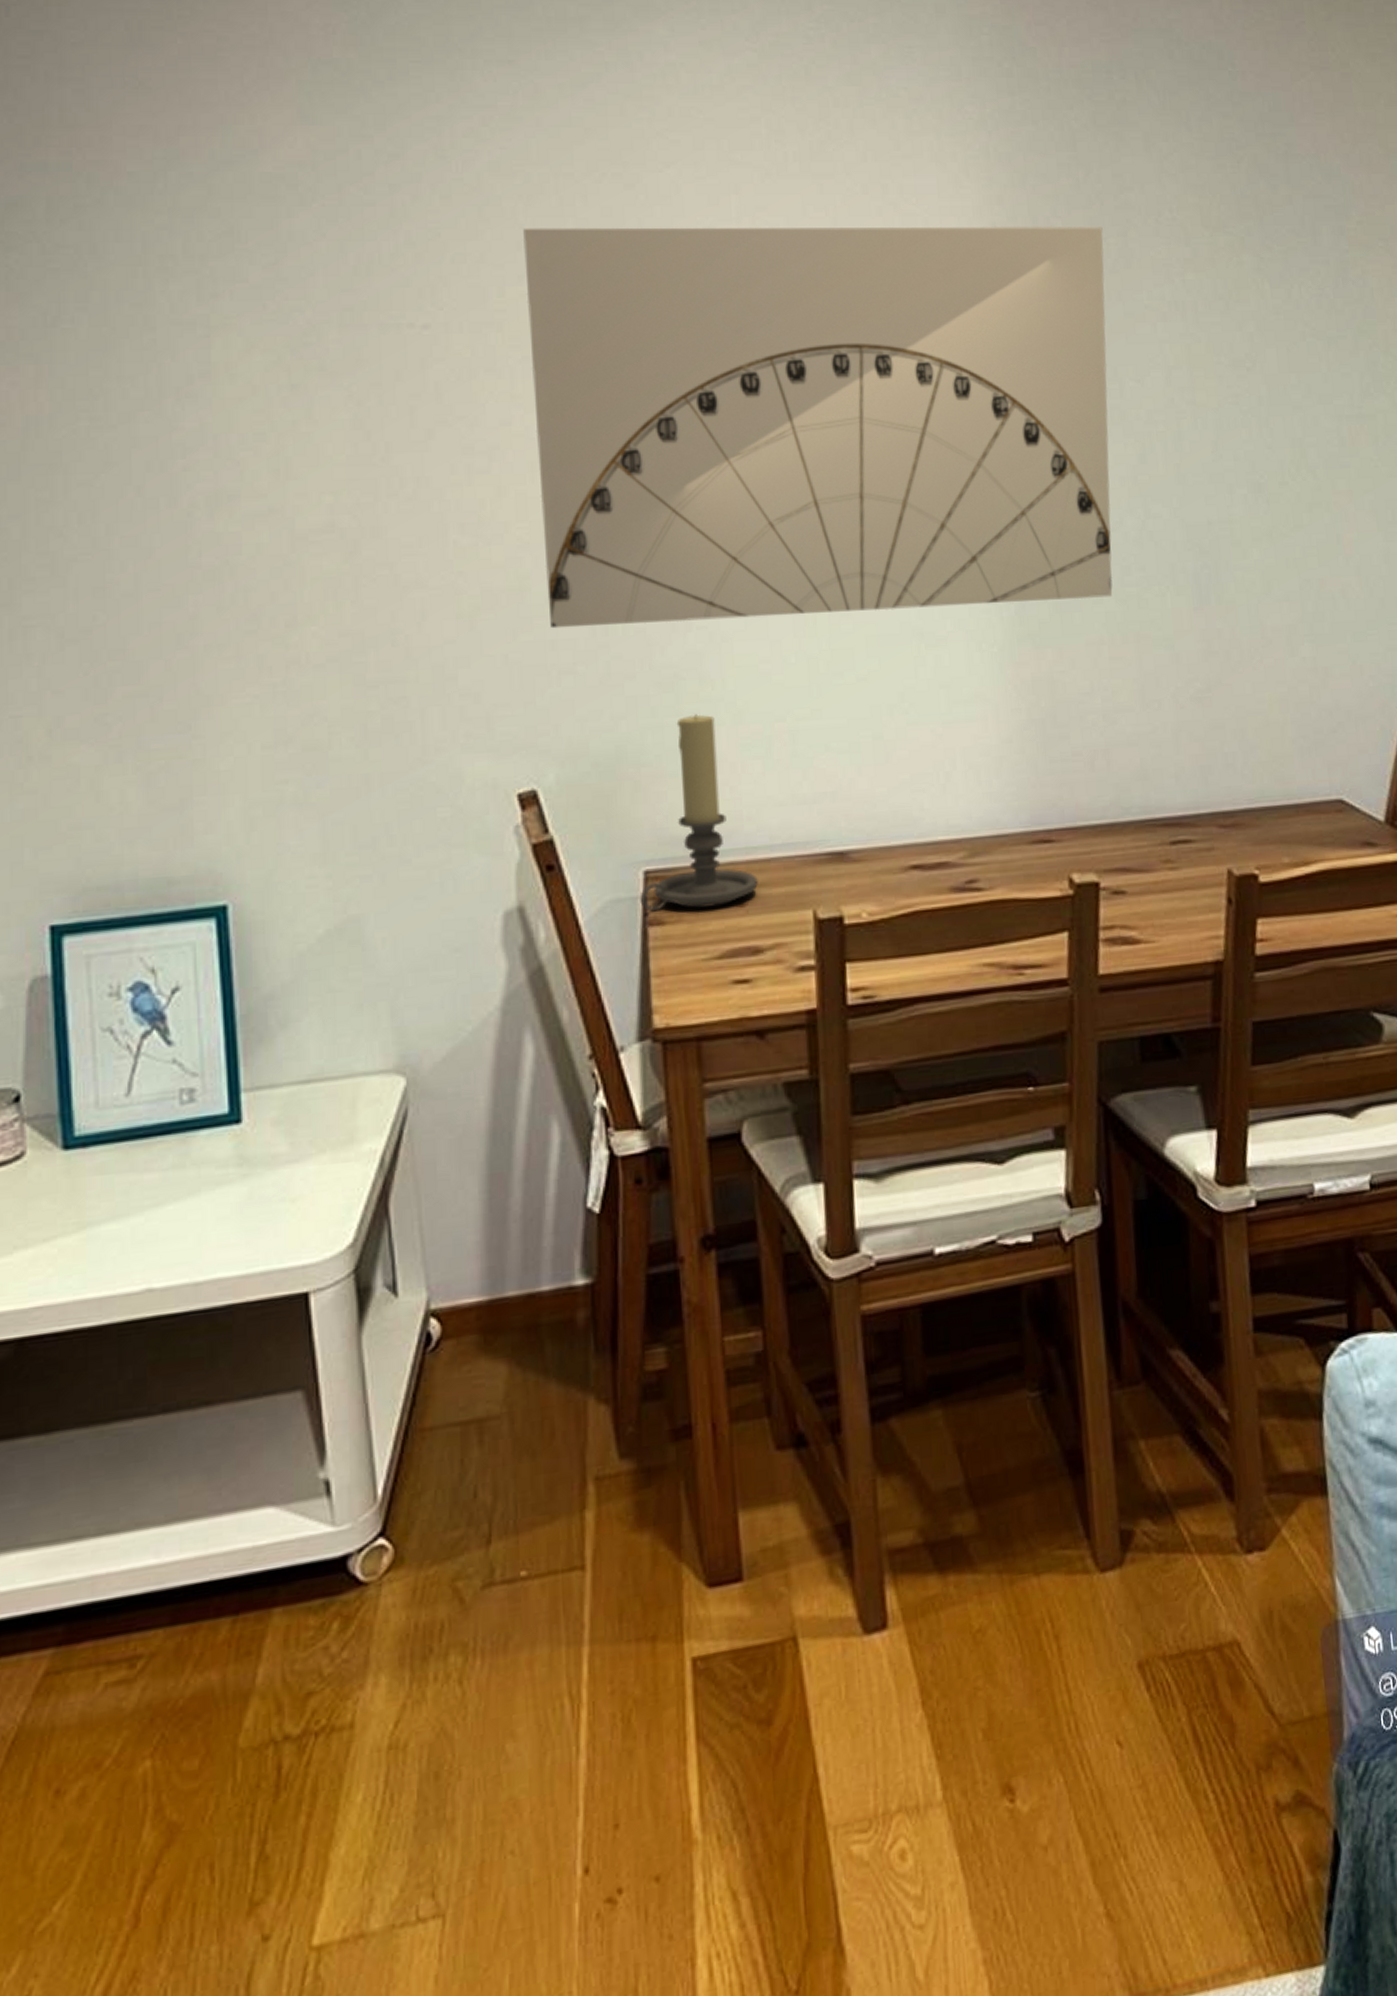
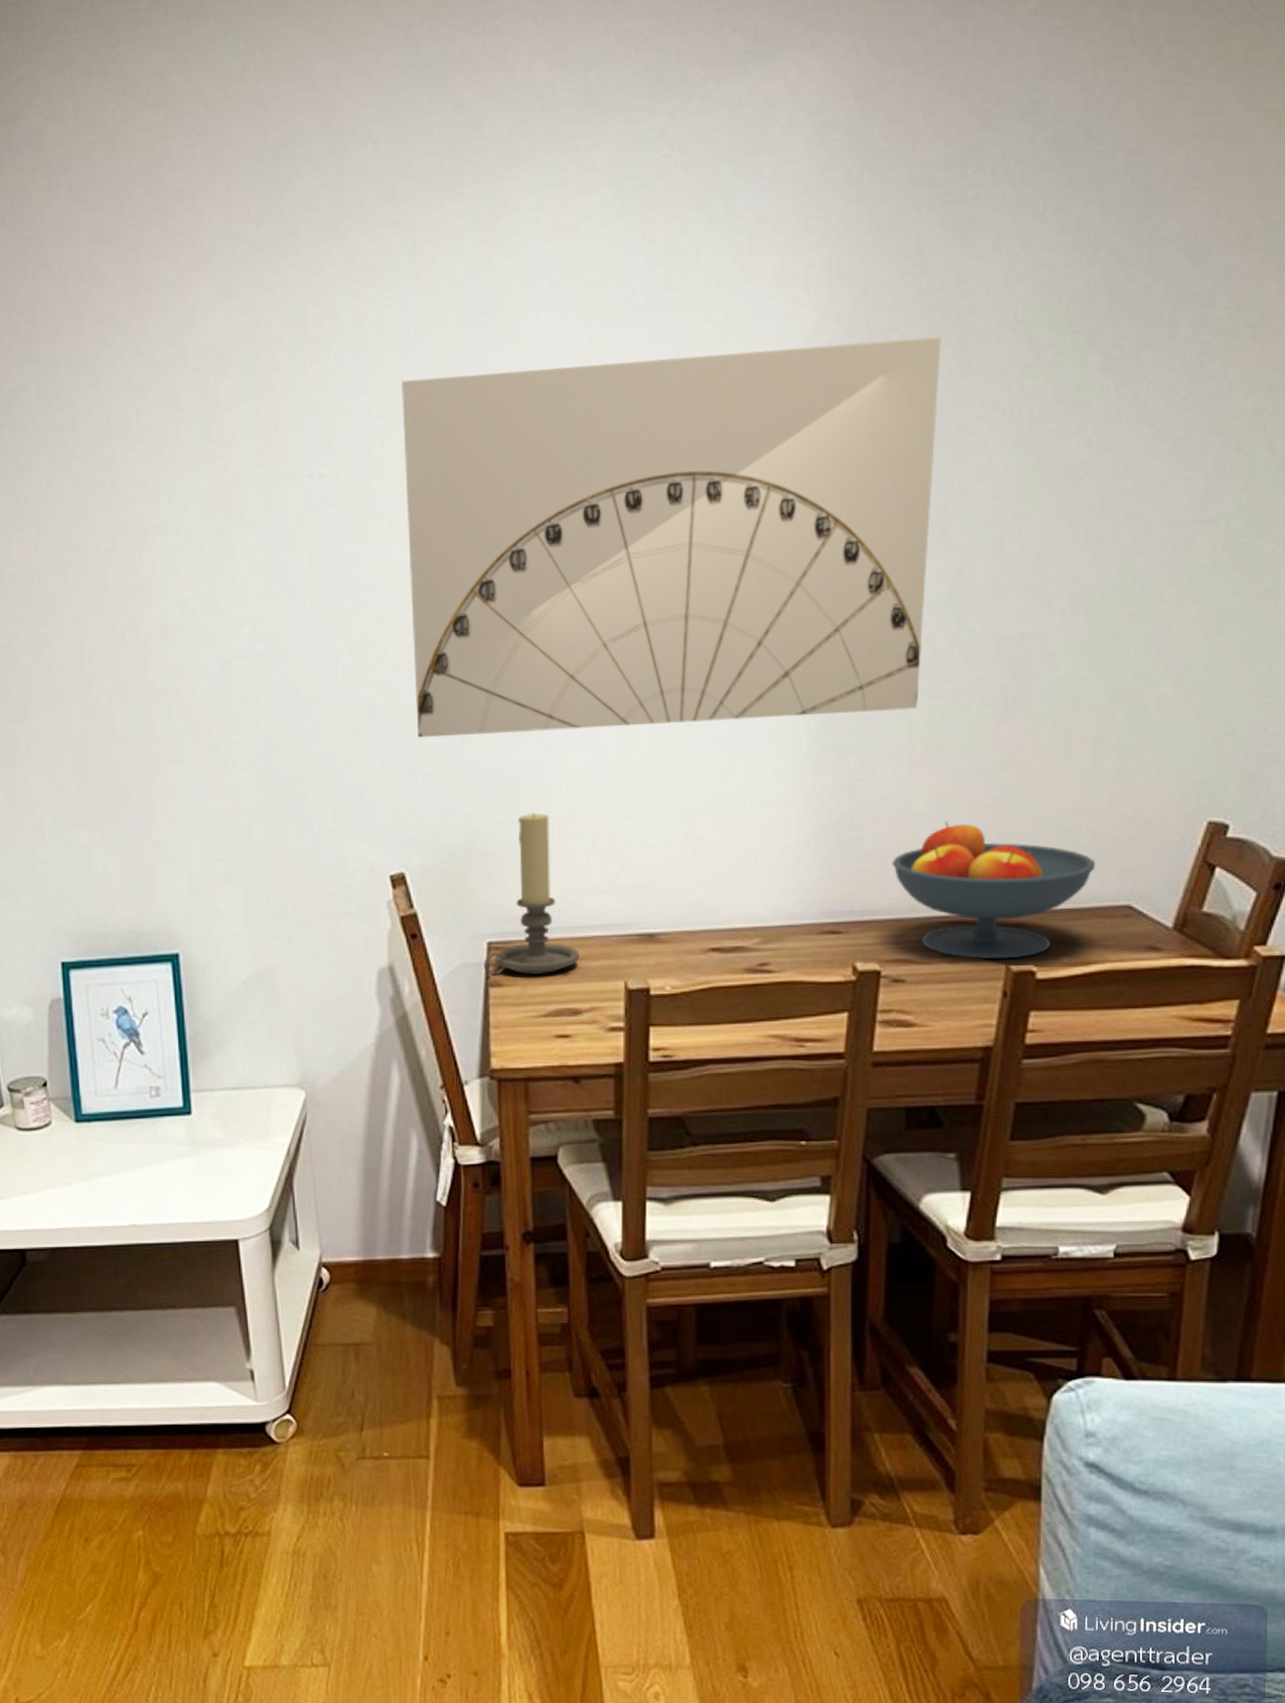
fruit bowl: none [1100,715,1304,864] -> present [892,821,1095,960]

